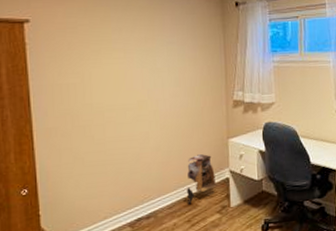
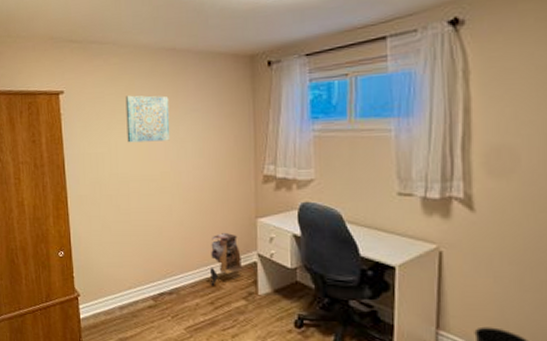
wall art: none [100,27,147,73] -> present [125,95,171,143]

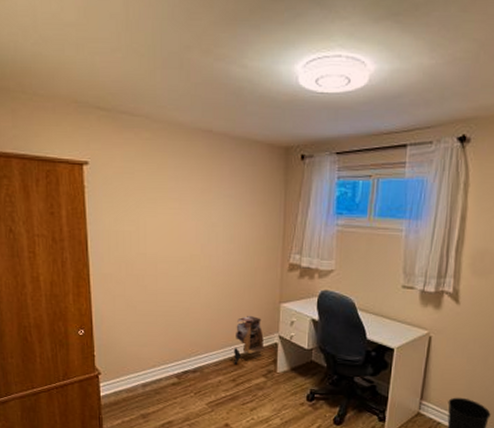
wall art: present [125,95,171,143] -> none [157,174,203,224]

